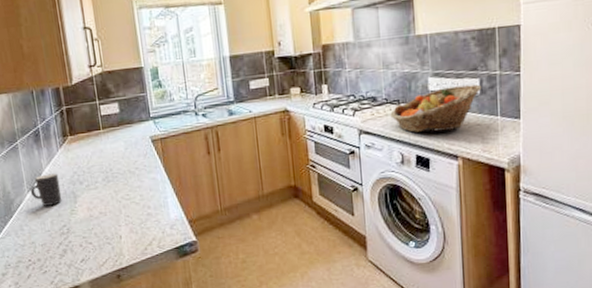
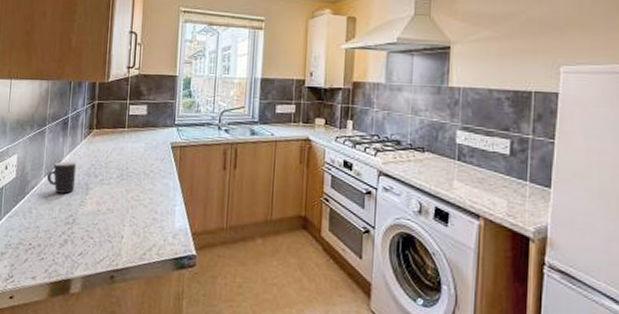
fruit basket: present [390,84,482,133] -> none [413,143,513,188]

